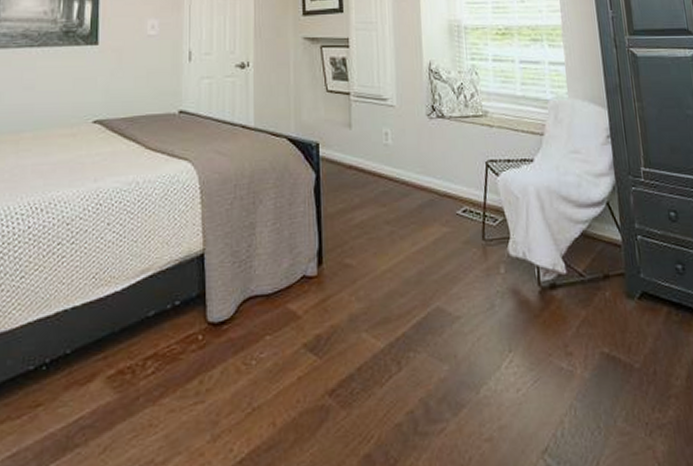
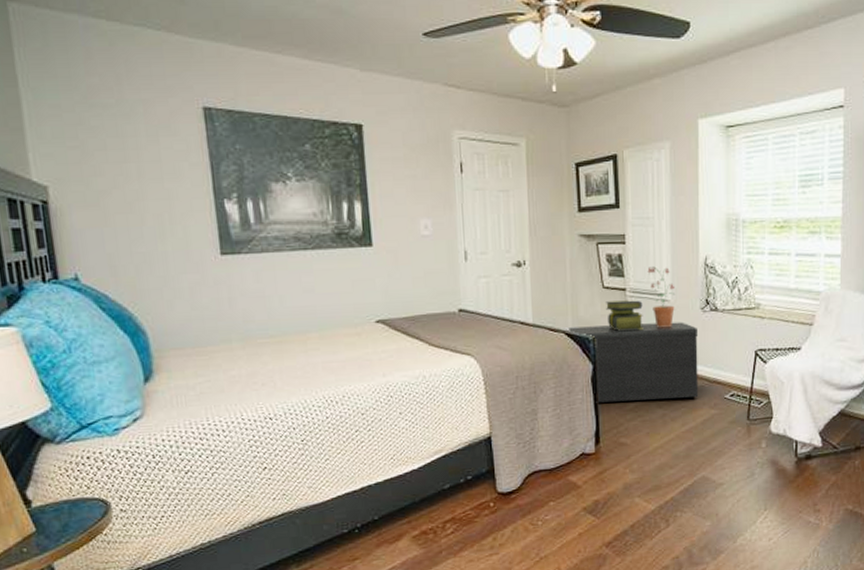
bench: none [291,128,429,217] -> present [569,322,699,403]
stack of books: none [330,105,368,137] -> present [606,300,643,331]
potted plant: none [371,71,400,135] -> present [647,266,675,328]

